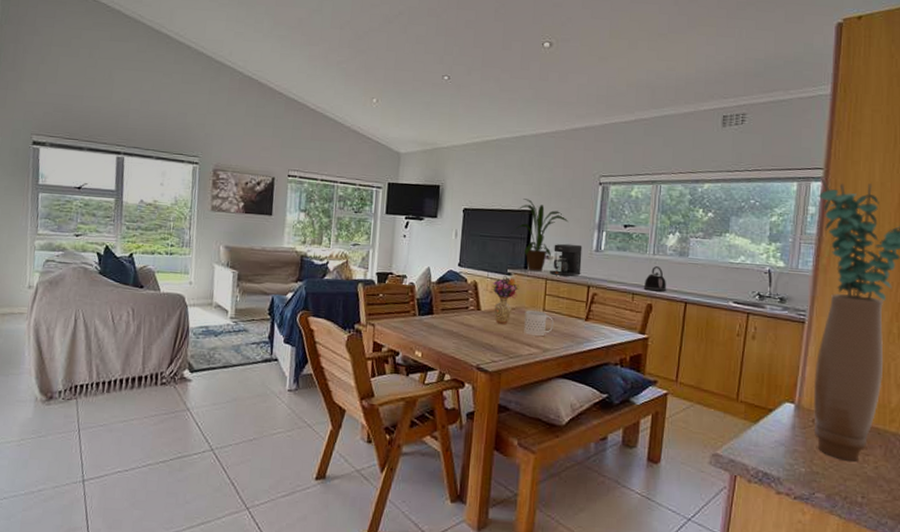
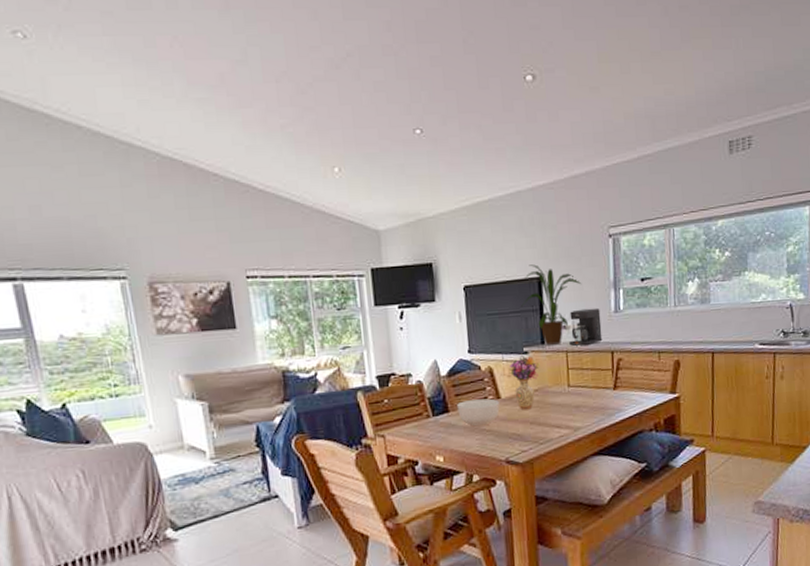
bowl: none [441,307,480,333] -> present [457,398,500,428]
mug: present [524,310,554,337] -> none [549,388,581,417]
kettle: present [643,266,667,292] -> none [668,318,693,347]

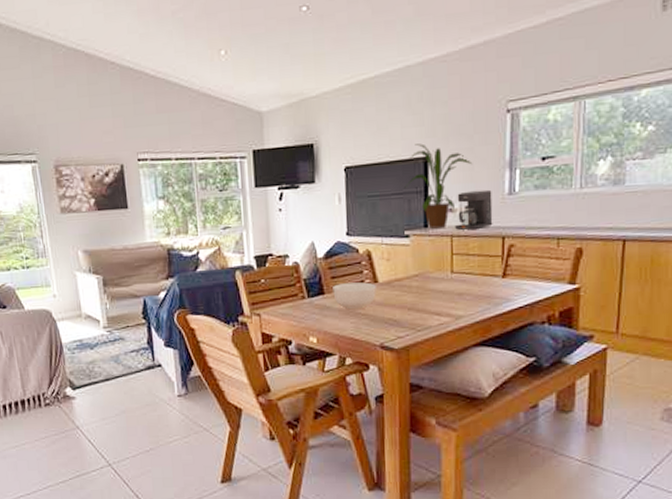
flower arrangement: present [508,353,540,411] -> none [388,236,422,296]

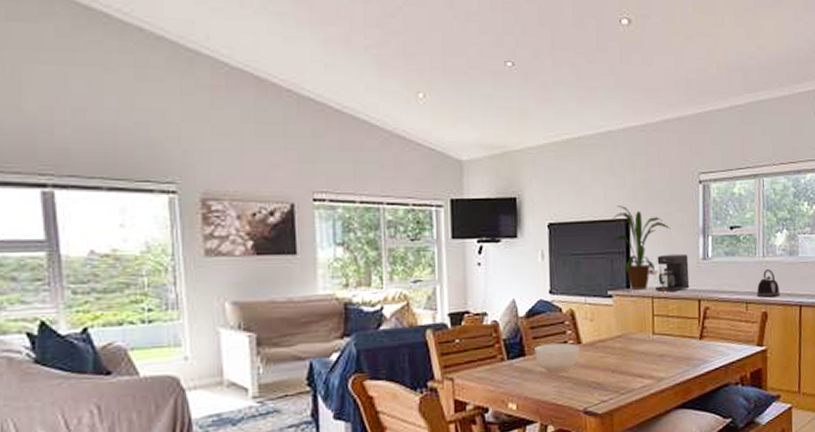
kettle: none [570,202,600,233] -> present [756,269,780,298]

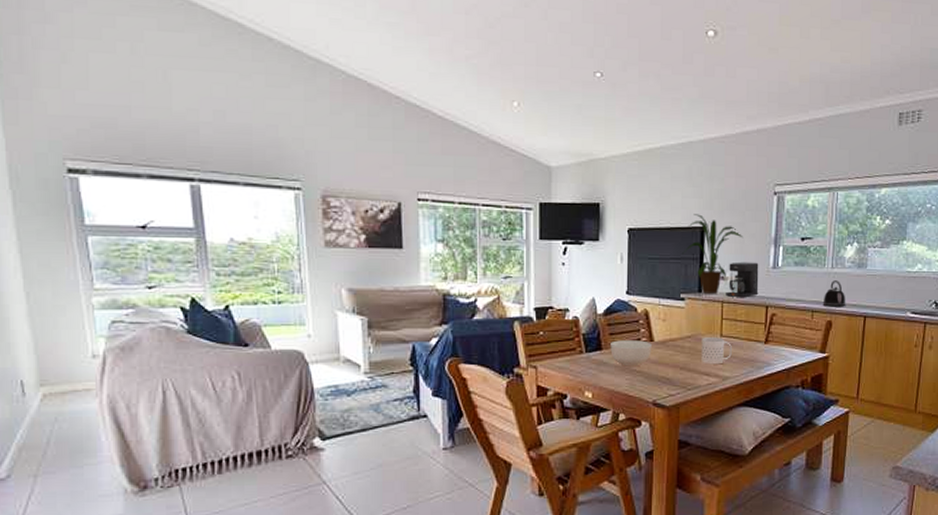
mug: none [633,335,666,366] -> present [701,337,732,365]

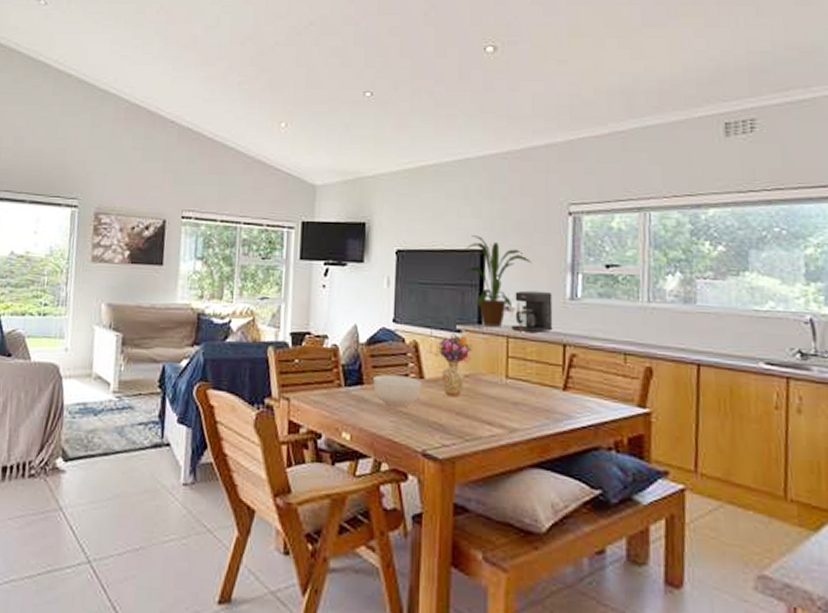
flower arrangement: none [664,299,695,355] -> present [437,331,474,398]
mug: present [701,337,732,365] -> none [482,378,521,413]
kettle: present [822,280,846,307] -> none [638,317,671,351]

